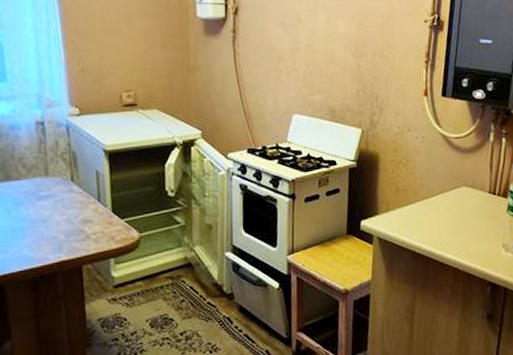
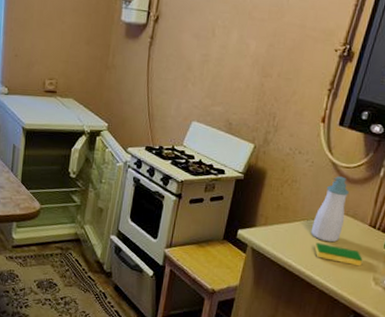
soap bottle: none [434,148,465,217] -> present [310,176,349,243]
dish sponge: none [440,219,490,236] -> present [314,242,363,267]

